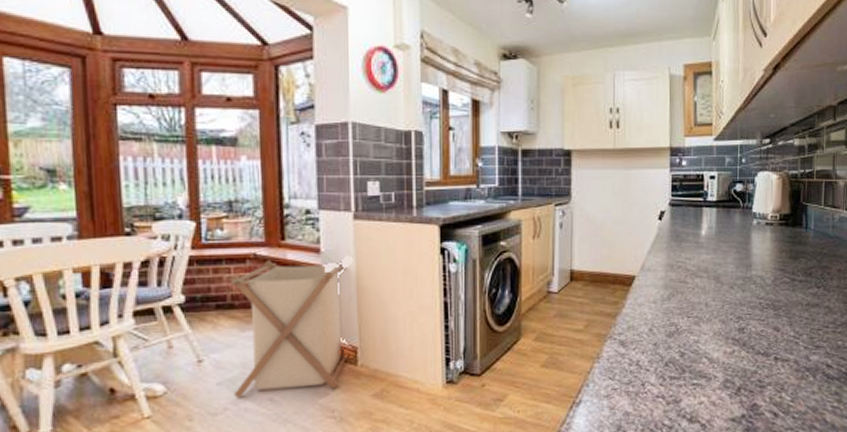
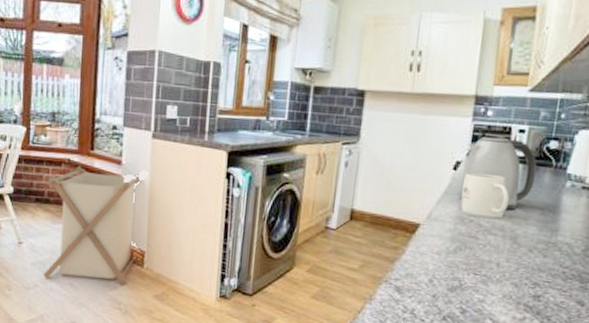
kettle: none [668,184,728,253] -> present [460,136,537,212]
mug: none [668,220,709,263] -> present [460,172,510,220]

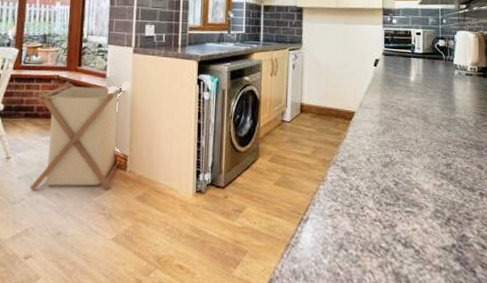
kettle: present [460,136,537,212] -> none [382,38,433,96]
mug: present [460,172,510,220] -> none [382,67,418,104]

